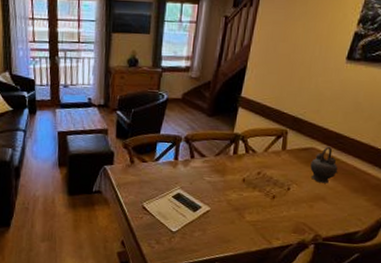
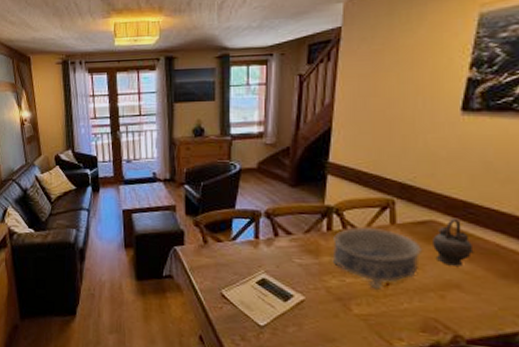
decorative bowl: none [234,152,302,201] -> present [332,228,422,290]

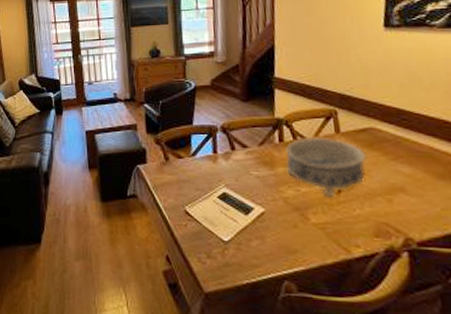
teapot: present [433,218,474,266] -> none [374,124,412,170]

